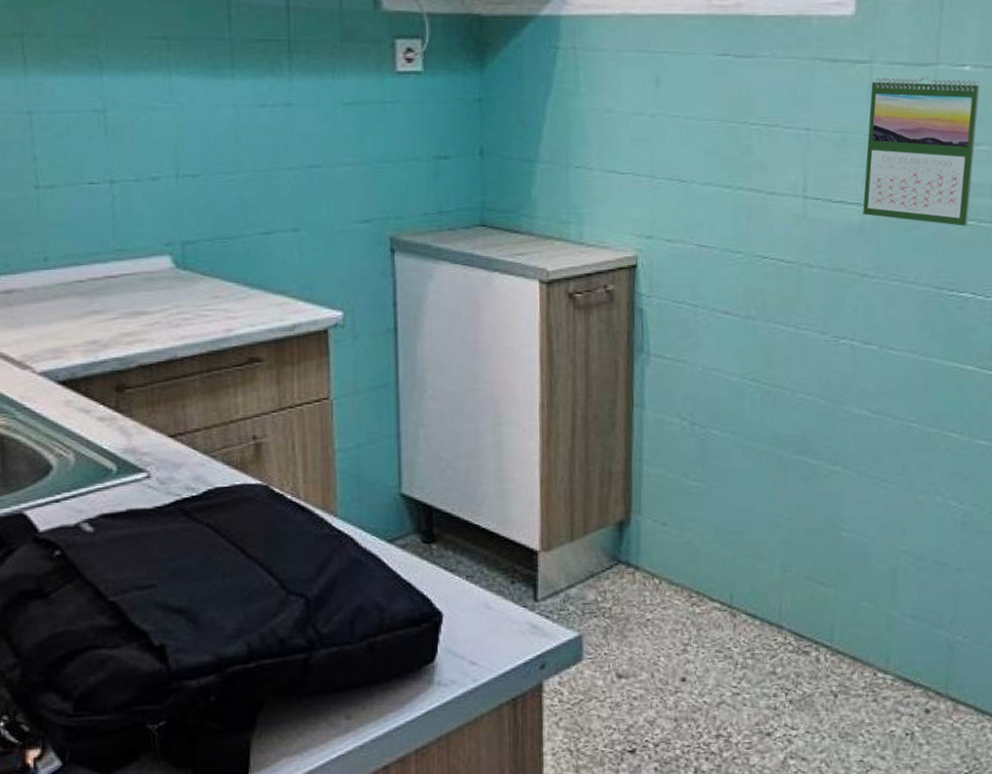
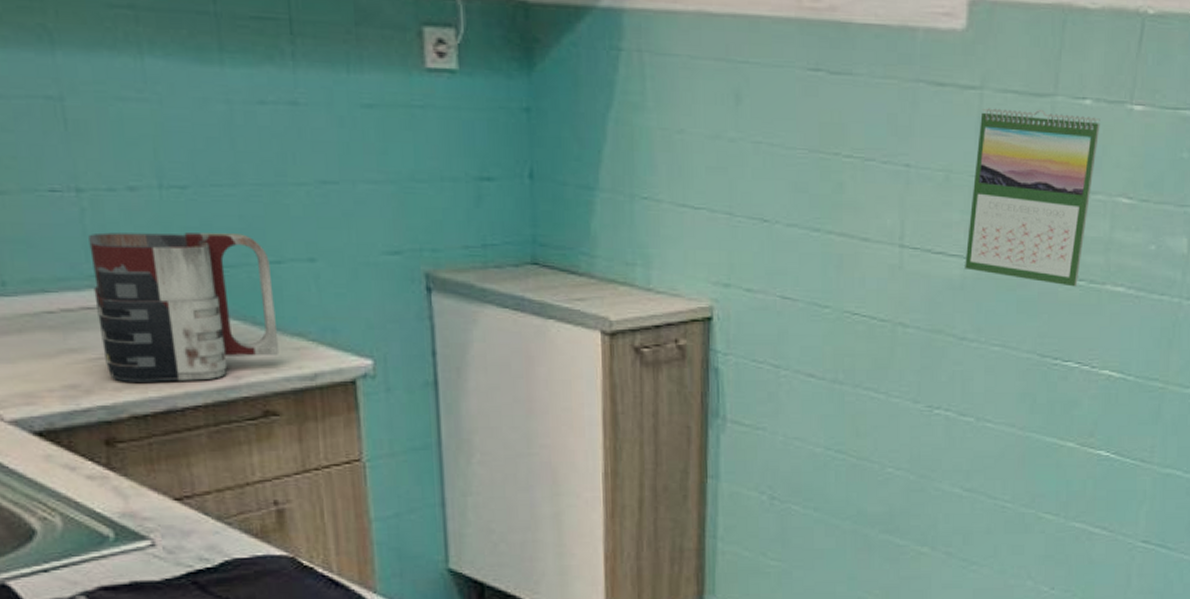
mug: none [117,211,265,337] -> present [88,232,280,382]

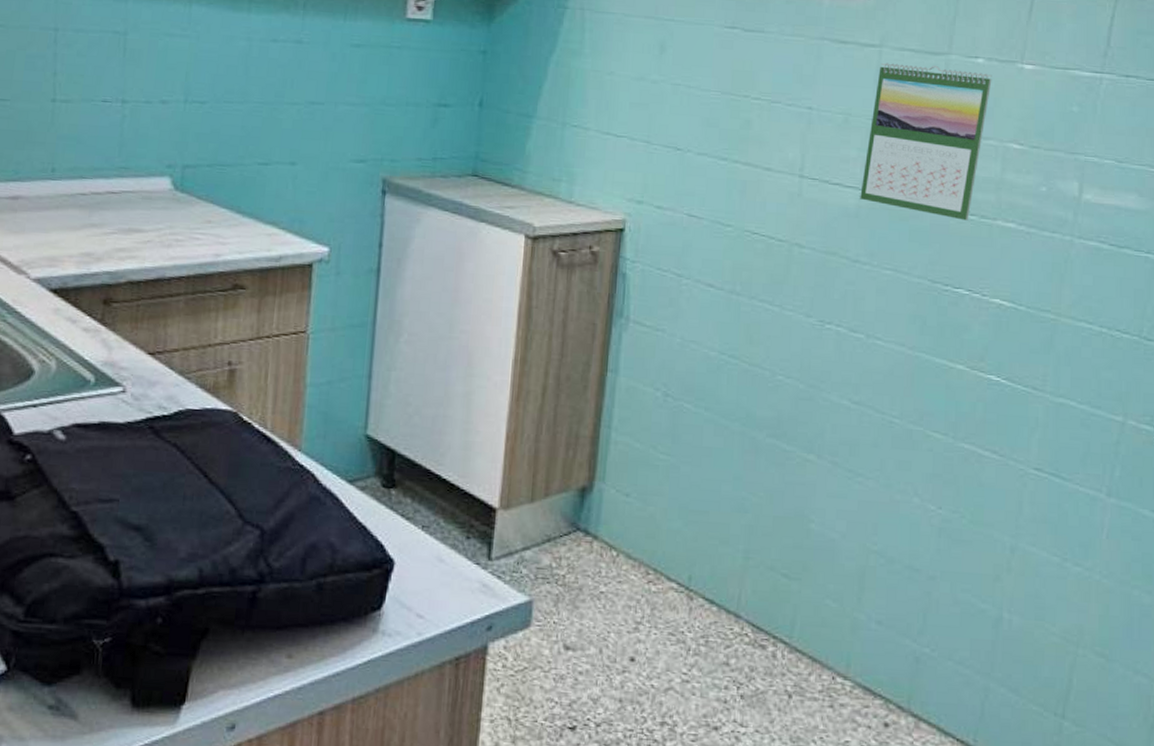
mug: present [88,232,280,382] -> none [117,134,259,256]

